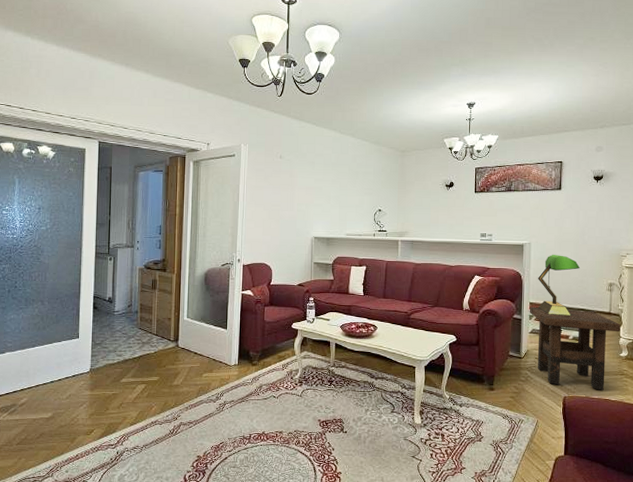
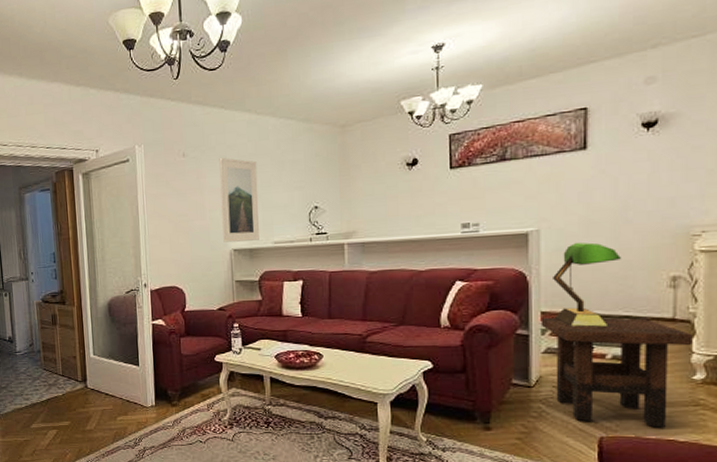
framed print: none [307,164,338,231] -> present [219,158,259,242]

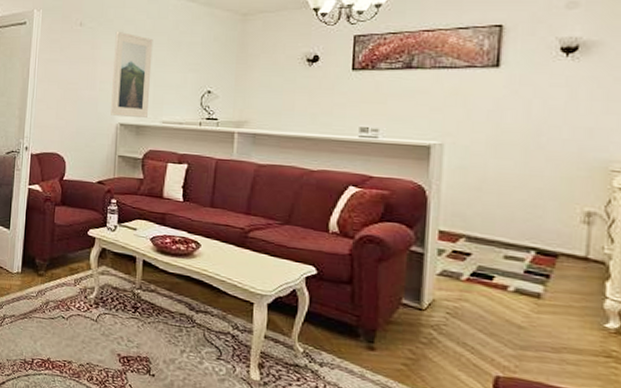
side table: present [540,317,693,428] -> none [437,236,607,377]
table lamp: present [553,242,622,327] -> none [454,162,532,256]

